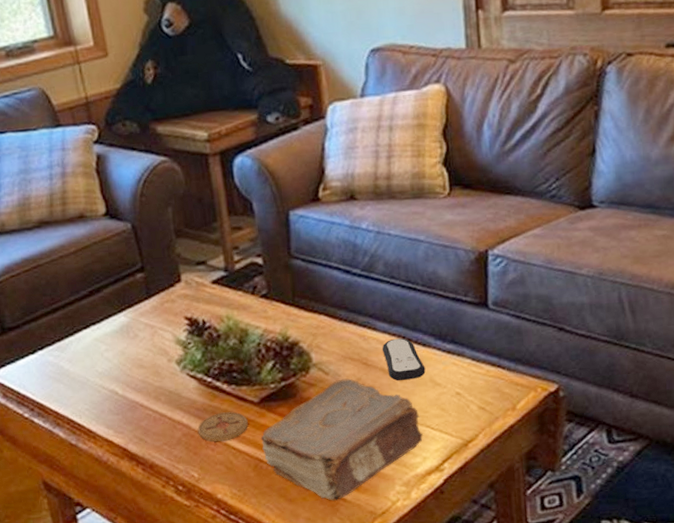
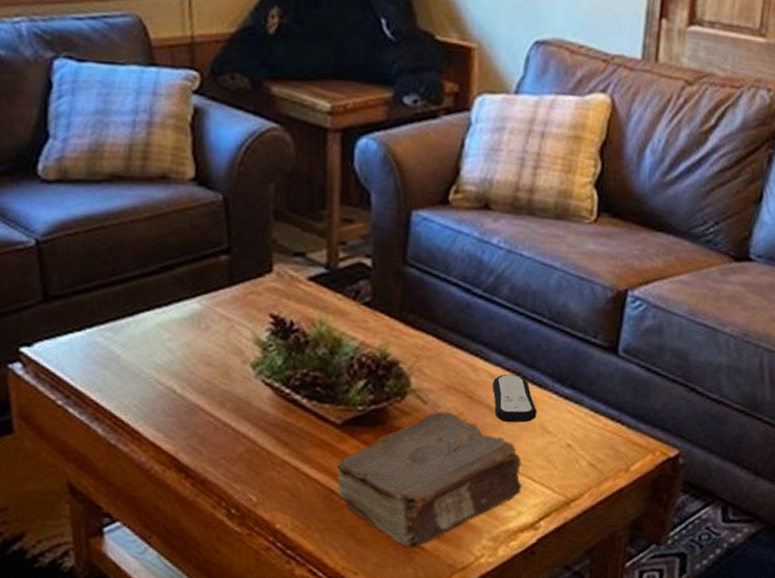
coaster: present [197,412,248,442] -> none [264,430,325,464]

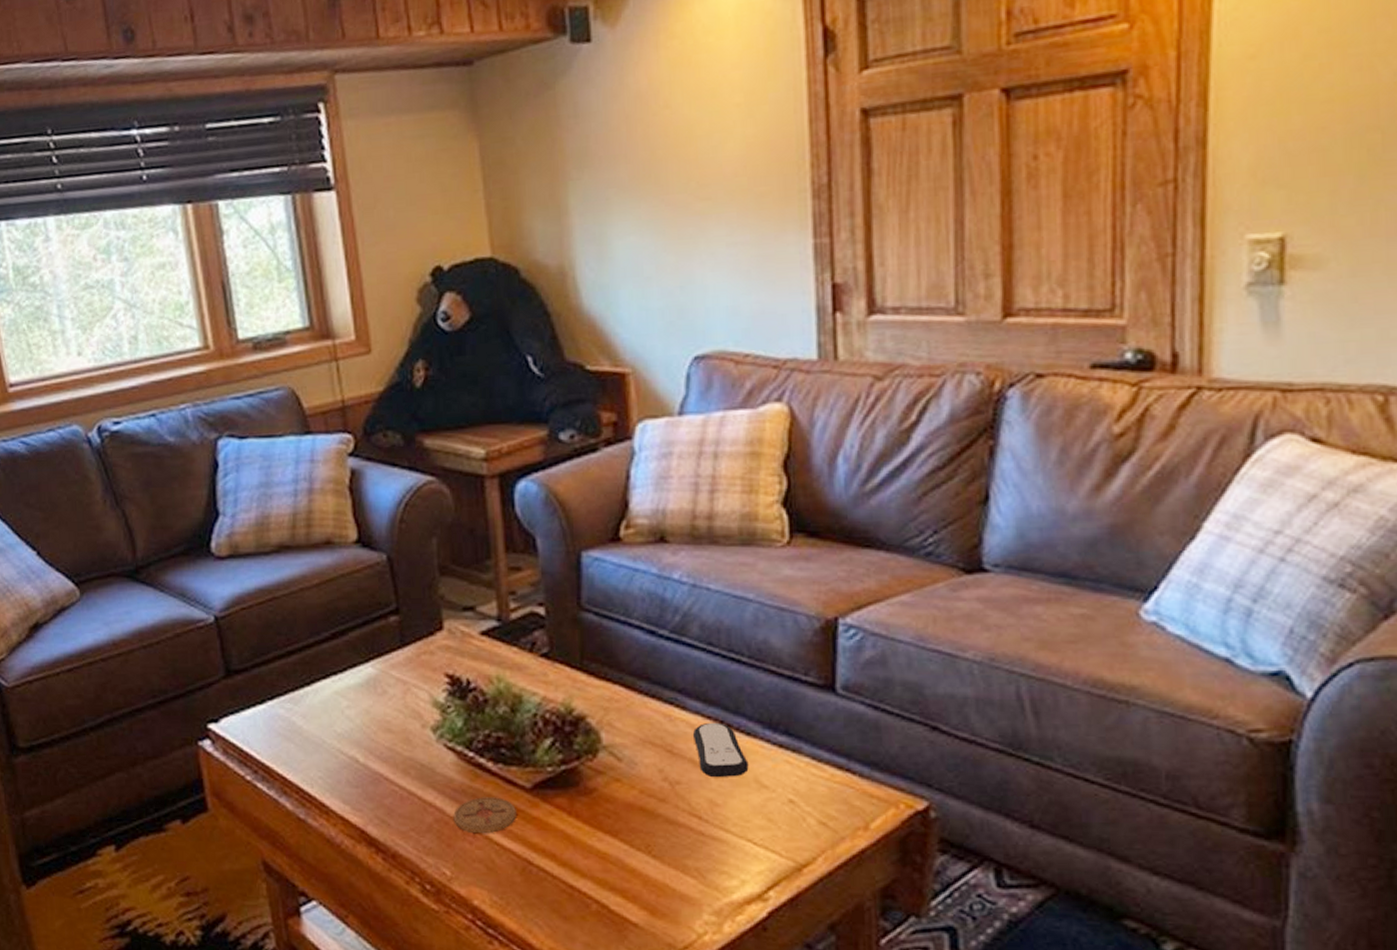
coaster: none [264,430,325,464] -> present [453,797,516,834]
book: present [336,411,522,548] -> none [531,768,742,925]

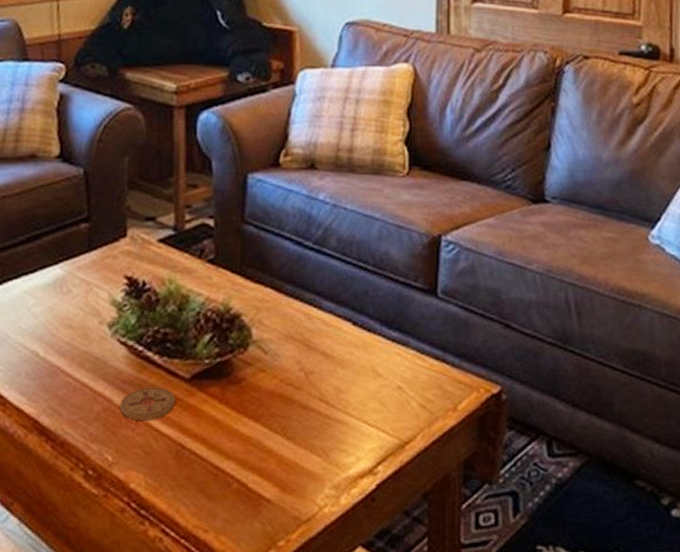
remote control: present [693,722,749,777] -> none [327,320,368,367]

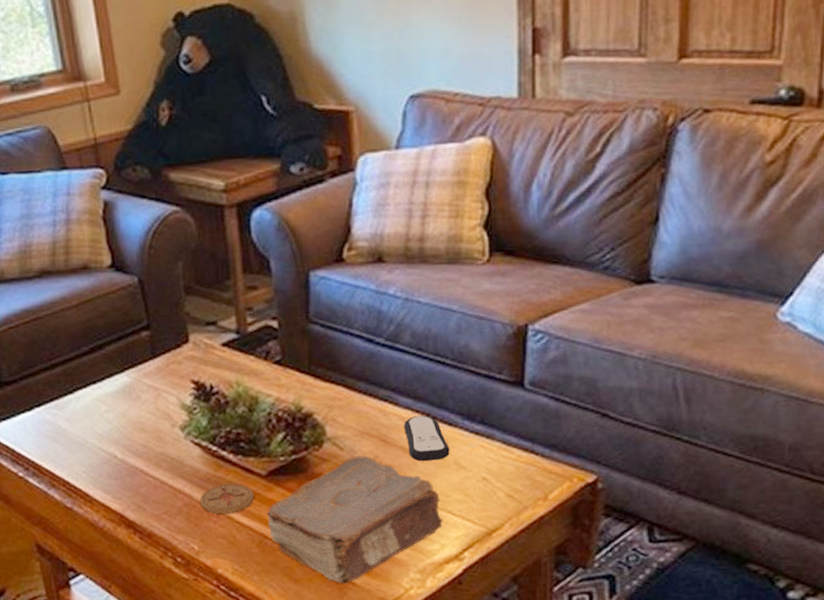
book: none [186,360,359,501] -> present [266,455,443,584]
remote control: none [327,320,368,367] -> present [404,415,450,461]

